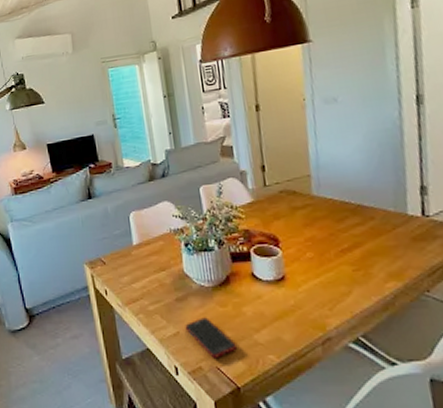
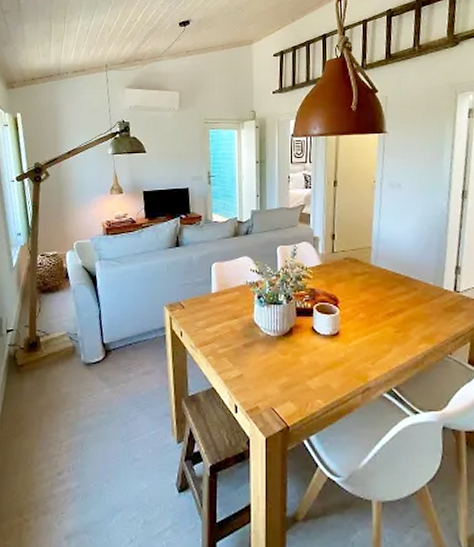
cell phone: present [185,317,237,358] -> none [249,363,291,400]

